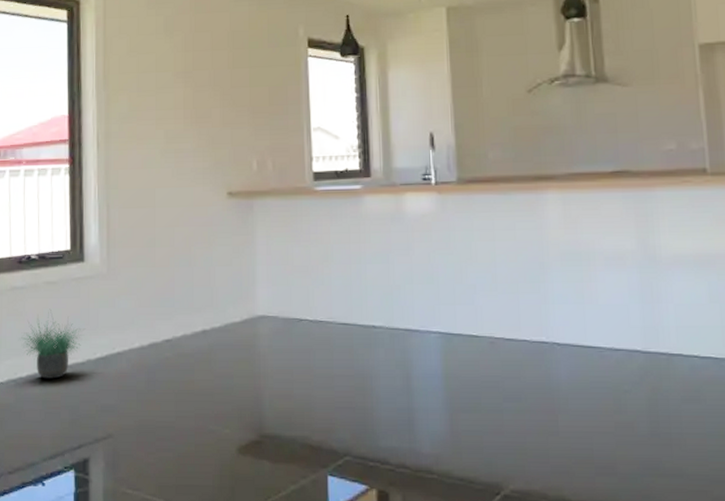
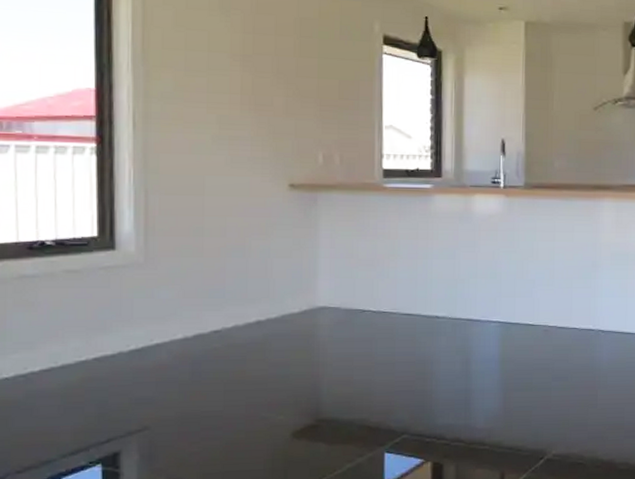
potted plant: present [21,310,85,379] -> none [33,300,116,373]

